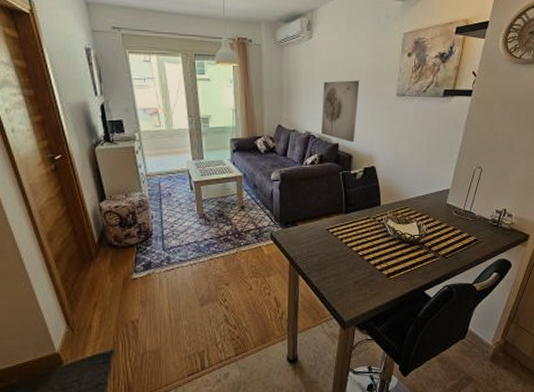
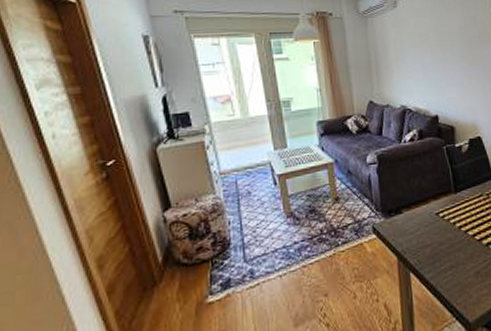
wall art: present [322,80,360,143] -> none [414,46,456,113]

